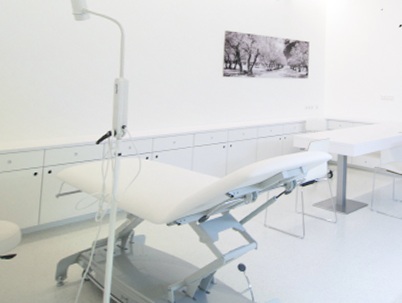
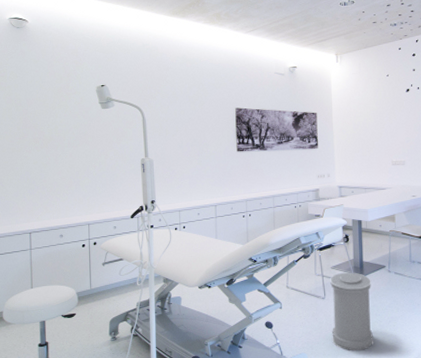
trash can: none [308,210,353,295] -> present [330,272,374,350]

